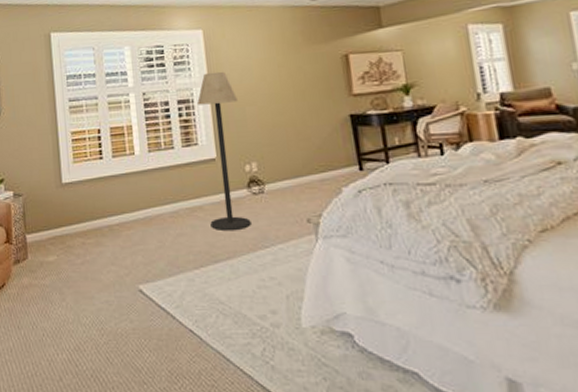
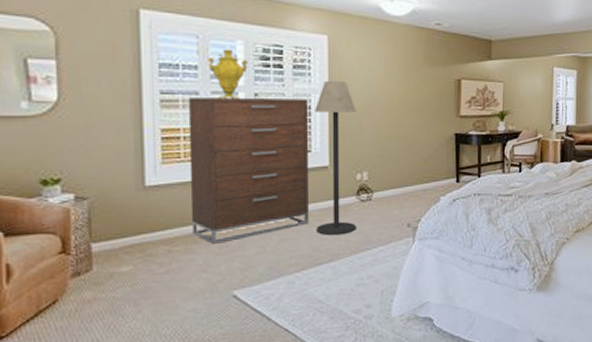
dresser: none [90,93,202,237] -> present [188,98,309,244]
decorative urn: none [102,55,135,102] -> present [207,49,248,100]

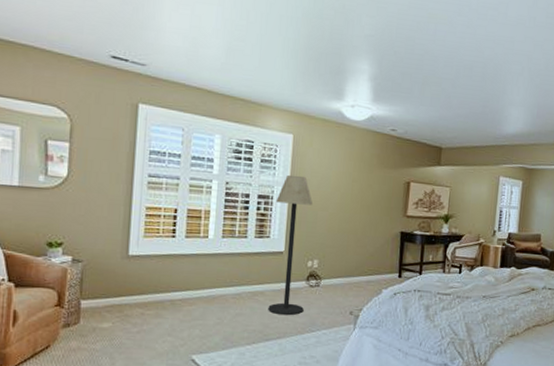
dresser: present [188,98,309,244] -> none [163,182,271,312]
decorative urn: present [207,49,248,100] -> none [189,141,223,187]

